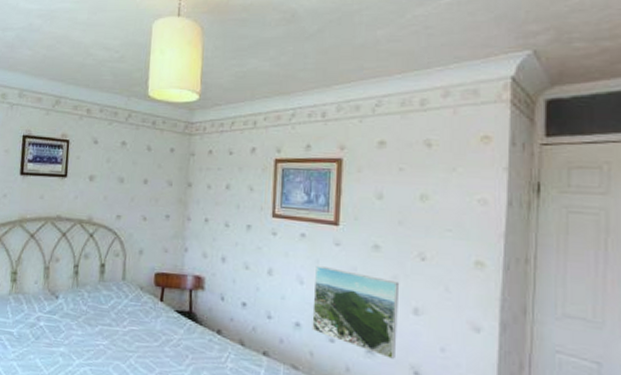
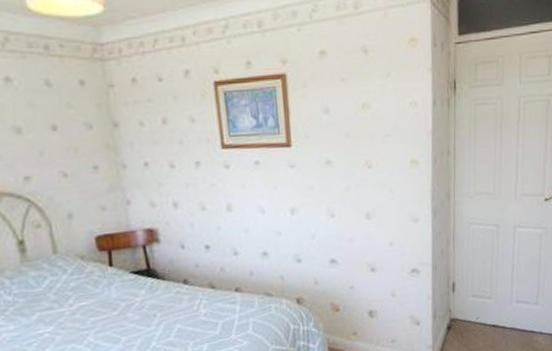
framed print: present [312,265,400,359] -> none [274,190,355,263]

